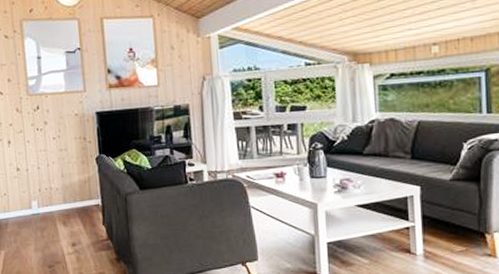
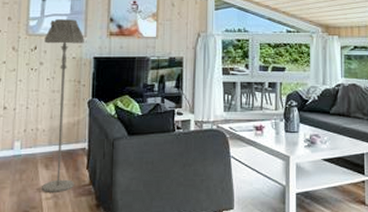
floor lamp: none [45,74,93,248] -> present [42,19,84,192]

